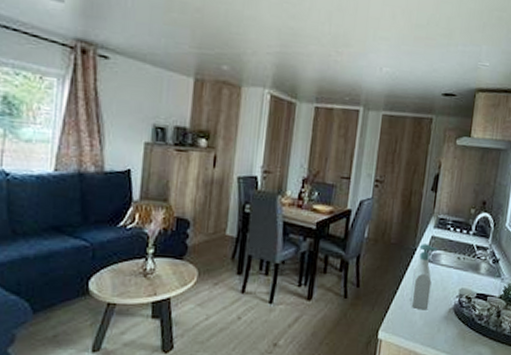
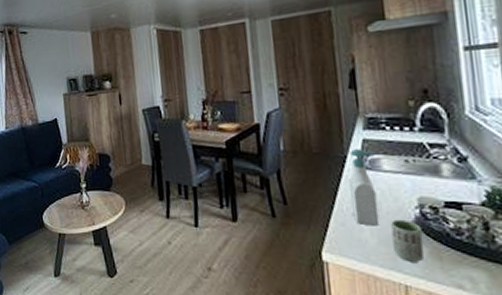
cup: none [433,305,457,341] -> present [391,219,425,262]

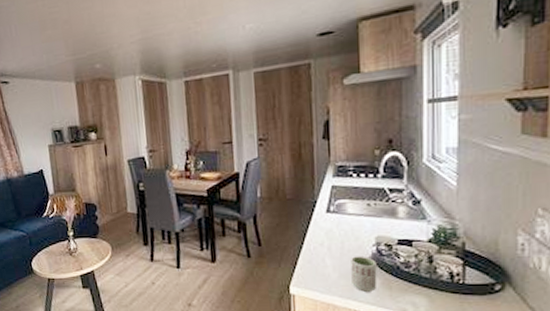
soap bottle: present [348,149,380,226] -> none [316,195,342,262]

